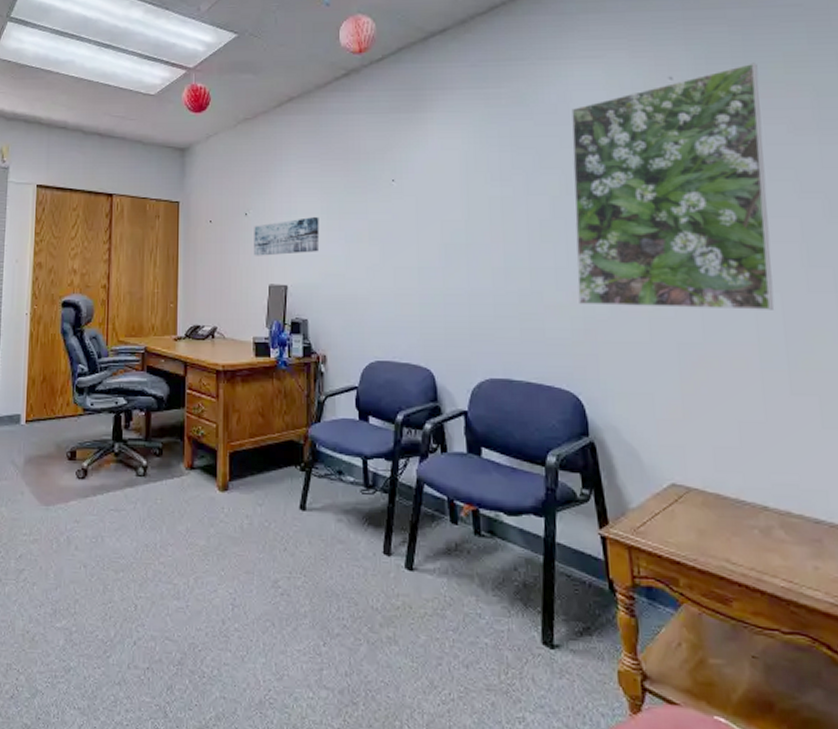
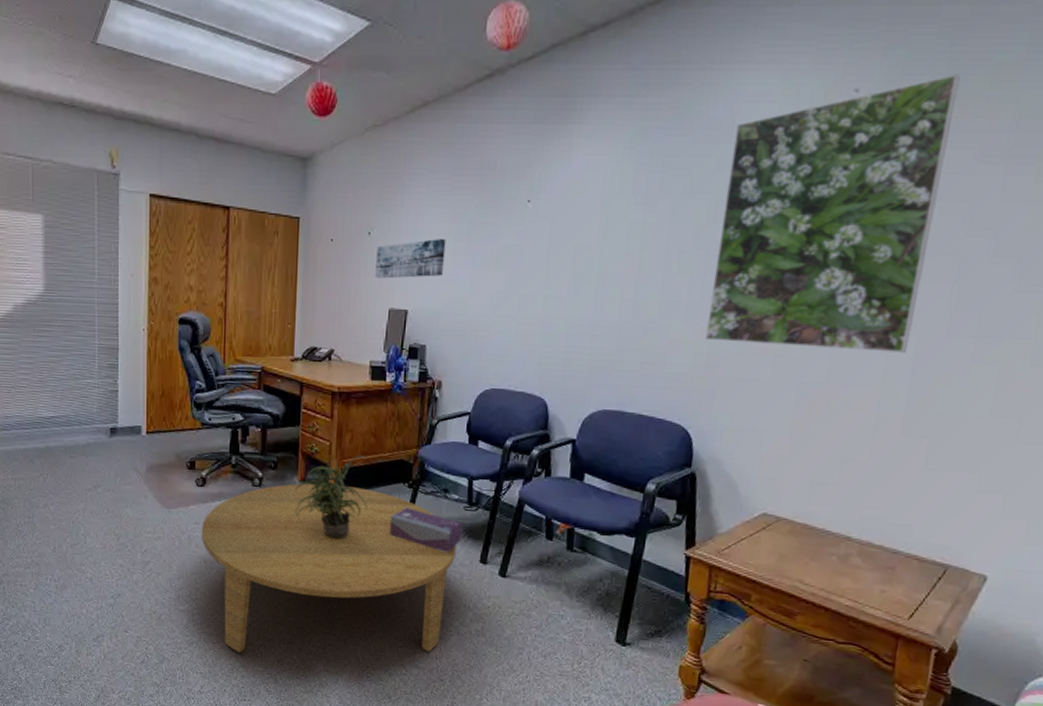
coffee table: none [81,471,357,681] -> present [201,483,456,654]
potted plant: none [181,437,259,532] -> present [295,455,367,538]
tissue box: none [283,493,361,545] -> present [389,507,462,554]

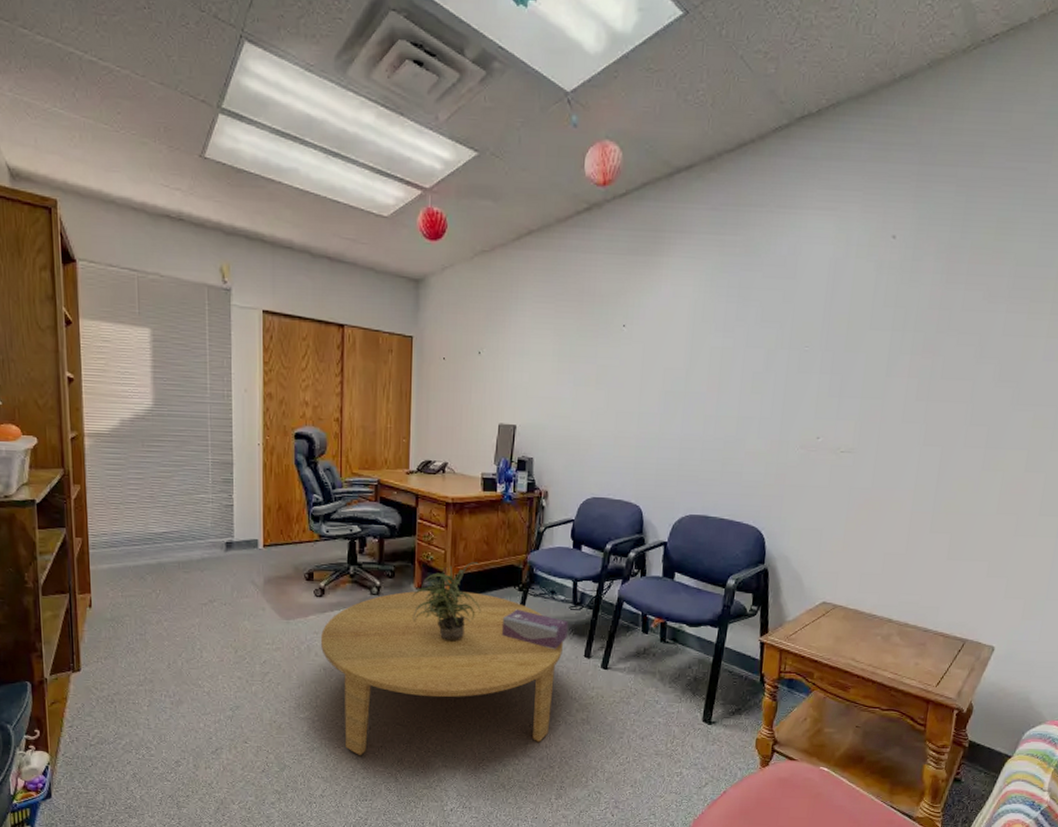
wall art: present [375,239,446,279] -> none [486,359,551,396]
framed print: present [705,74,961,353] -> none [775,226,973,462]

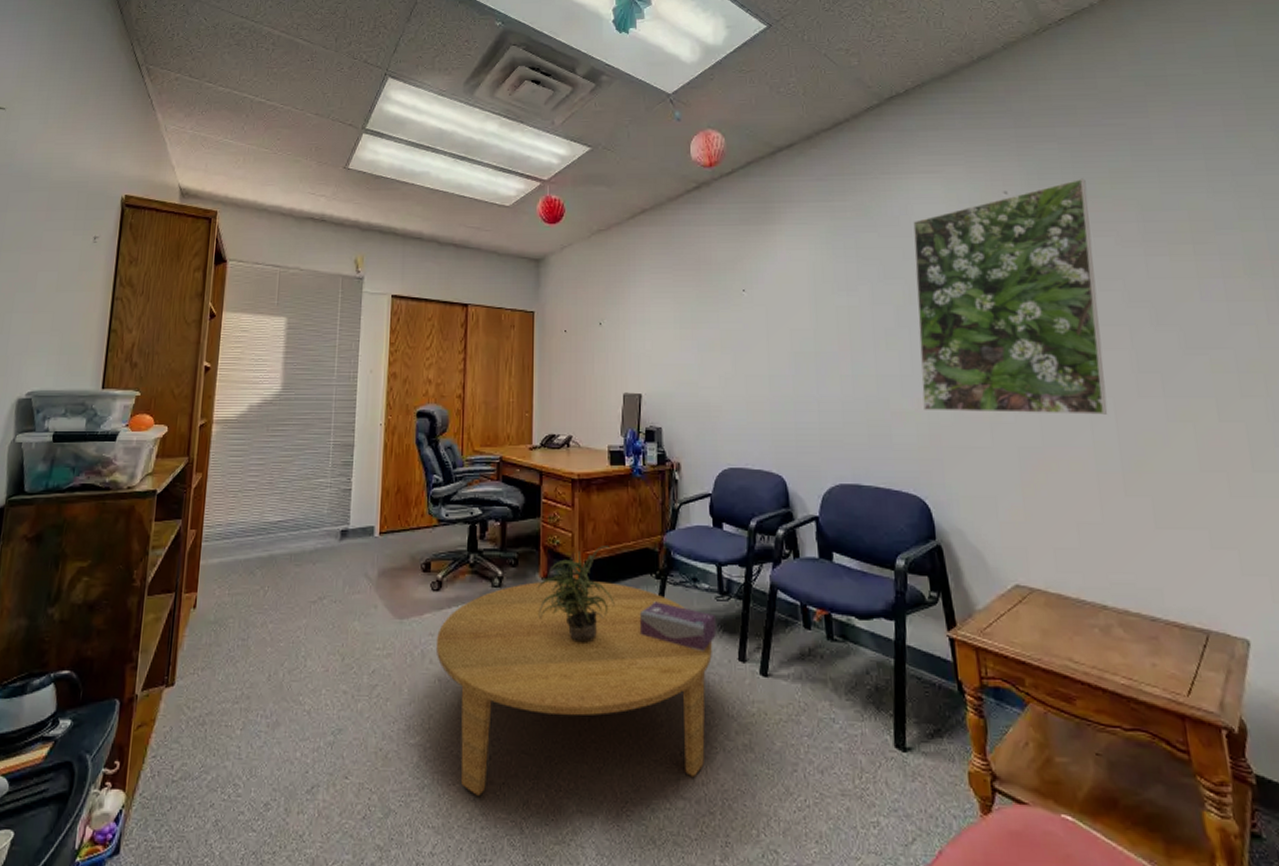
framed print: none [775,226,973,462] -> present [913,178,1108,415]

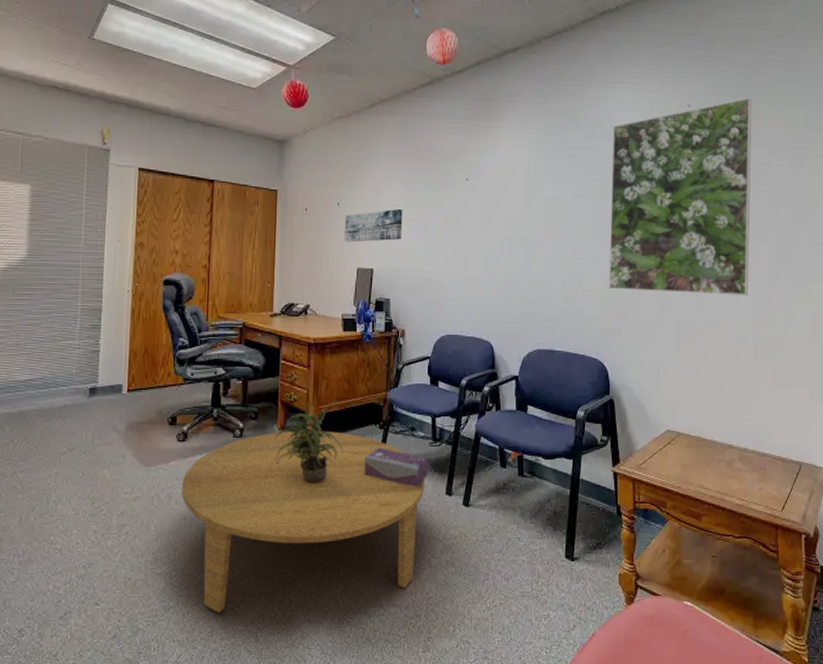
wall art: none [608,327,673,365] -> present [345,209,403,242]

